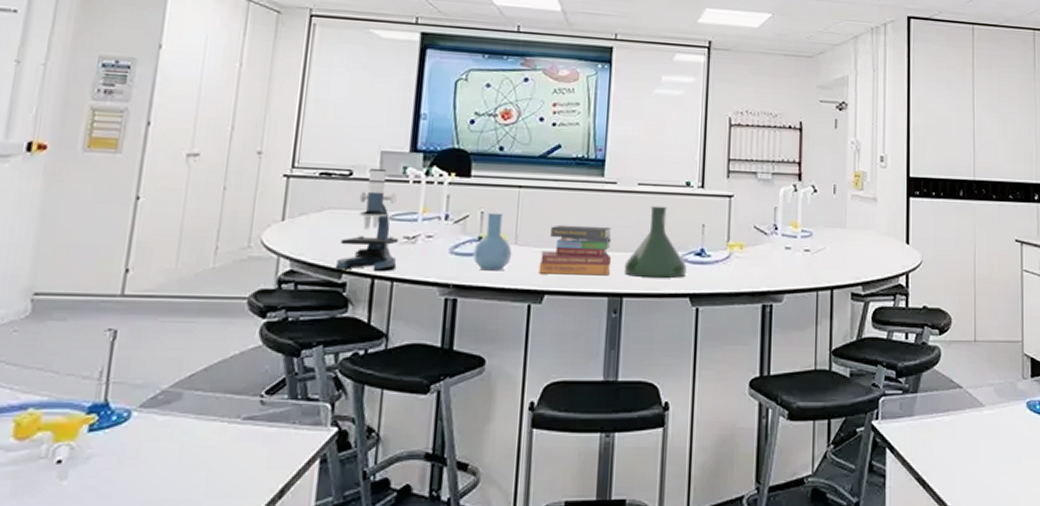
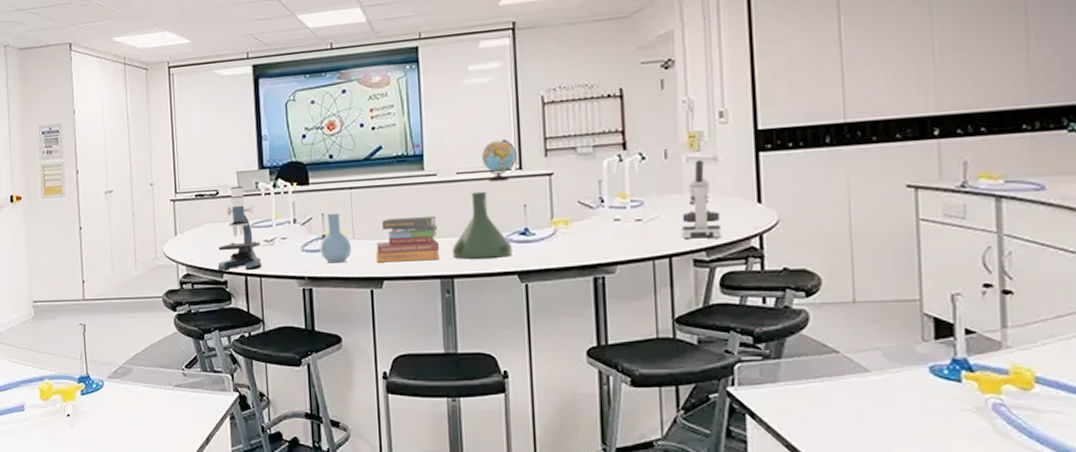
globe: none [665,155,700,198] -> present [482,139,517,182]
microscope: none [843,199,875,275] -> present [681,160,721,239]

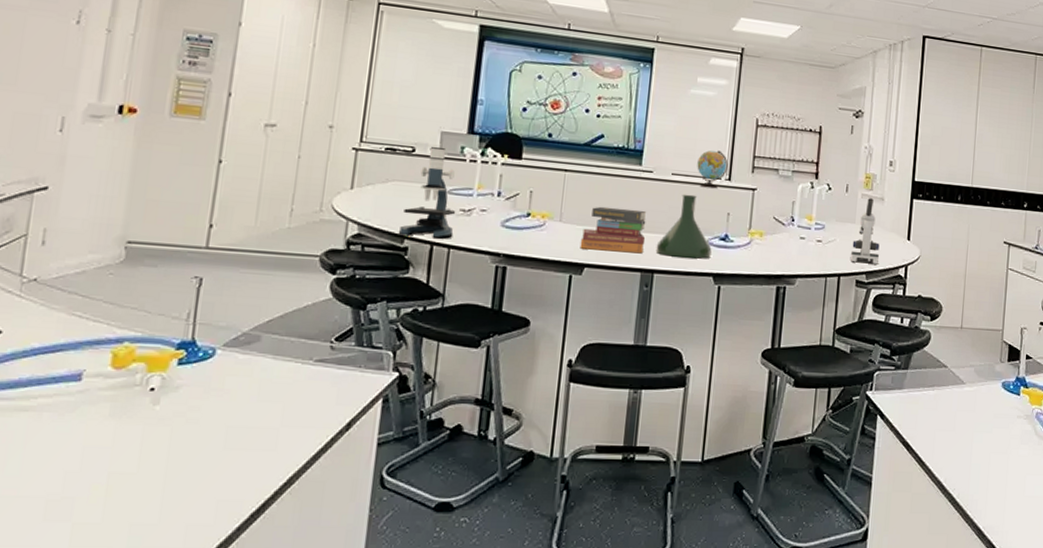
flask: present [320,213,352,263] -> none [521,192,557,244]

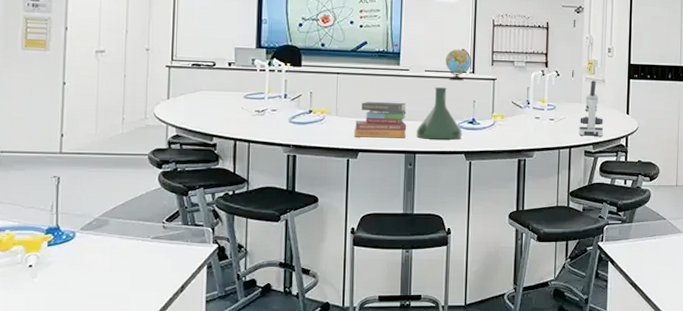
microscope: present [398,147,456,239] -> none [208,61,252,136]

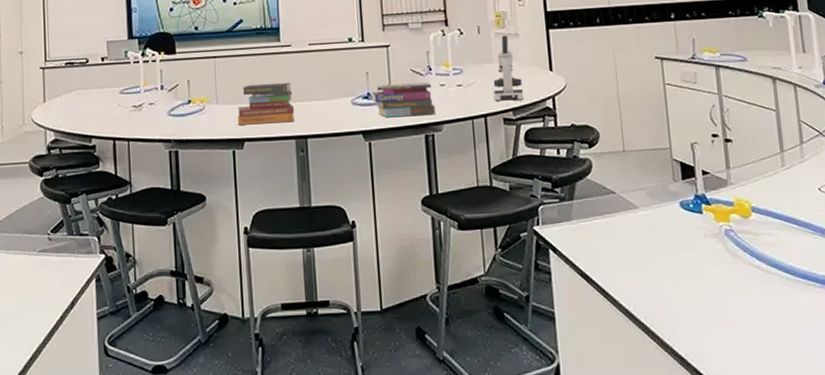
flask: present [416,87,462,140] -> none [305,60,357,121]
globe: present [445,48,471,81] -> none [330,15,359,53]
books: none [476,113,529,143] -> present [371,82,435,118]

